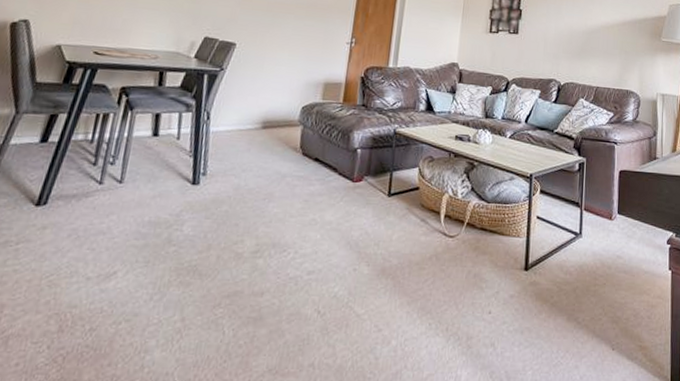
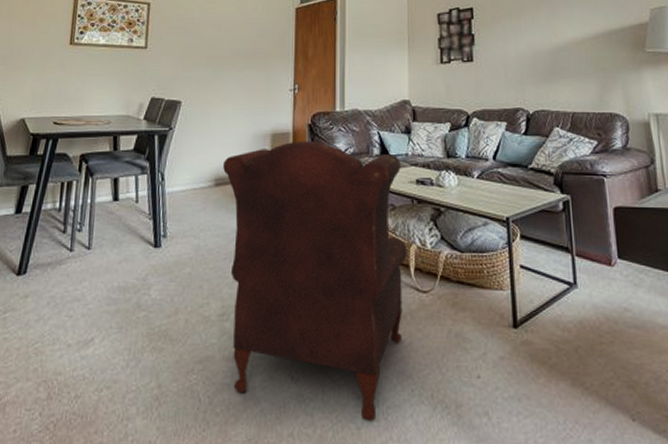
armchair: none [259,91,443,353] -> present [223,141,407,422]

